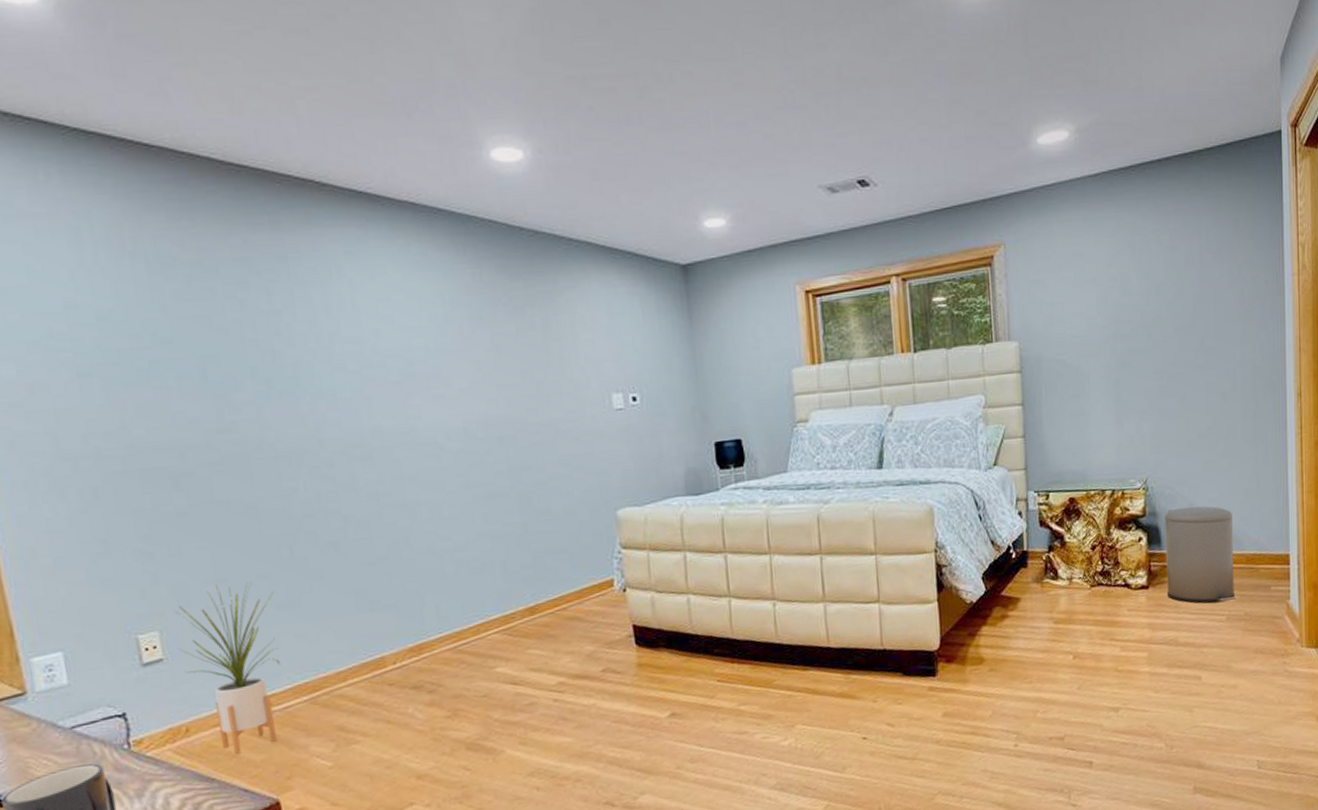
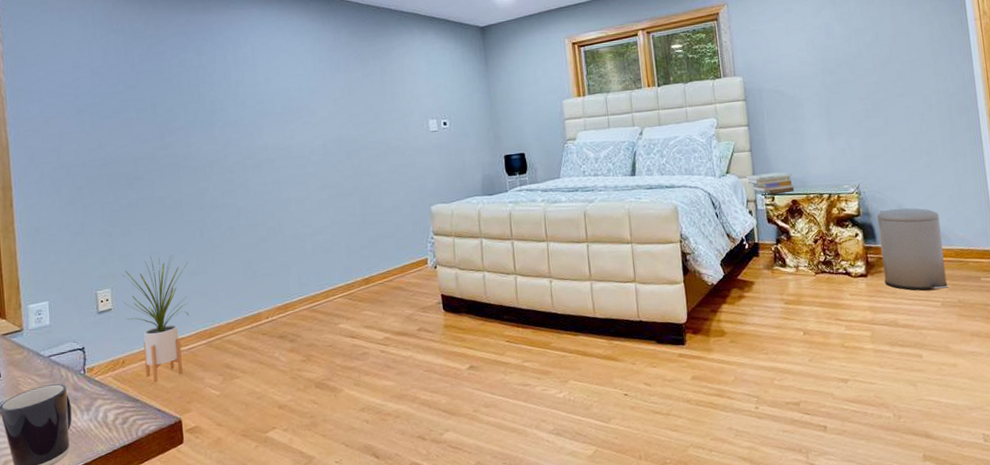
books: none [1017,463,1073,492] -> present [746,172,795,195]

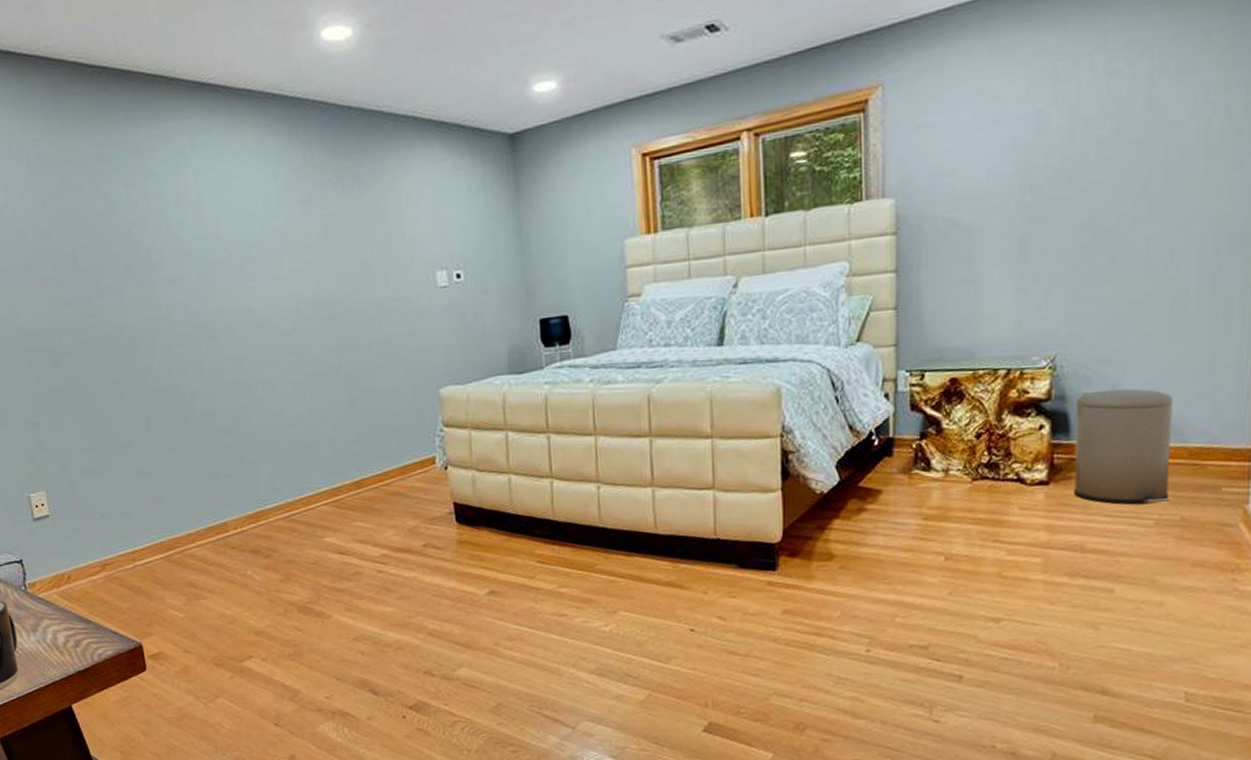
house plant: present [122,254,189,382] -> none [57,450,142,601]
books: present [746,172,795,195] -> none [885,338,956,371]

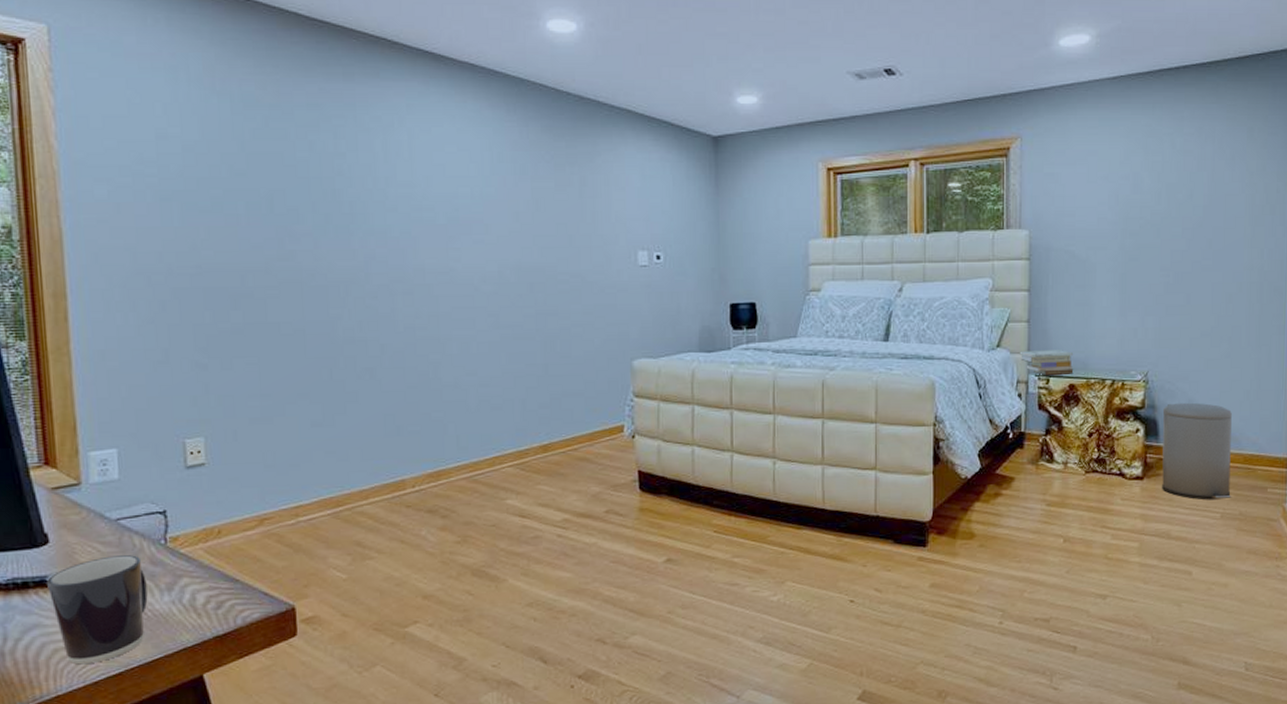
books: none [885,338,956,371] -> present [1019,350,1074,376]

